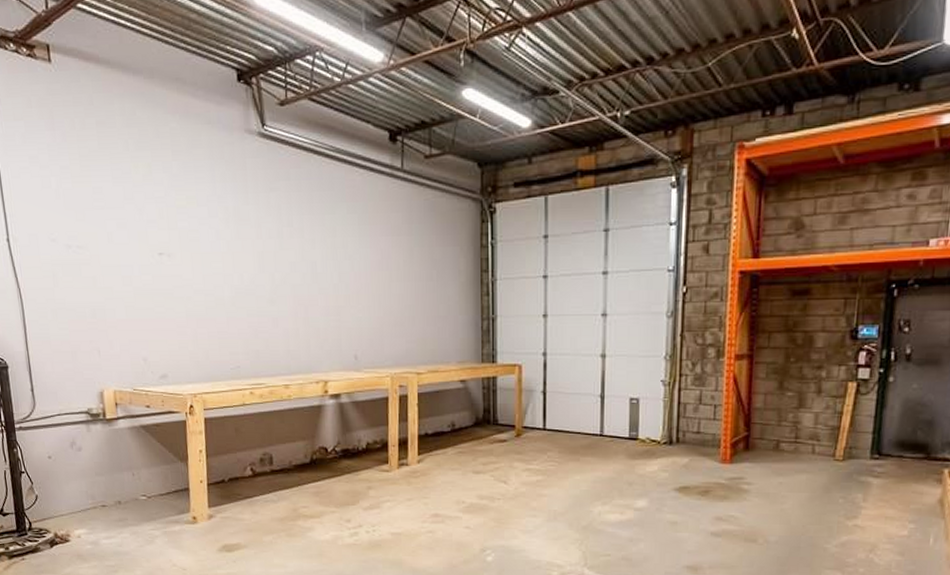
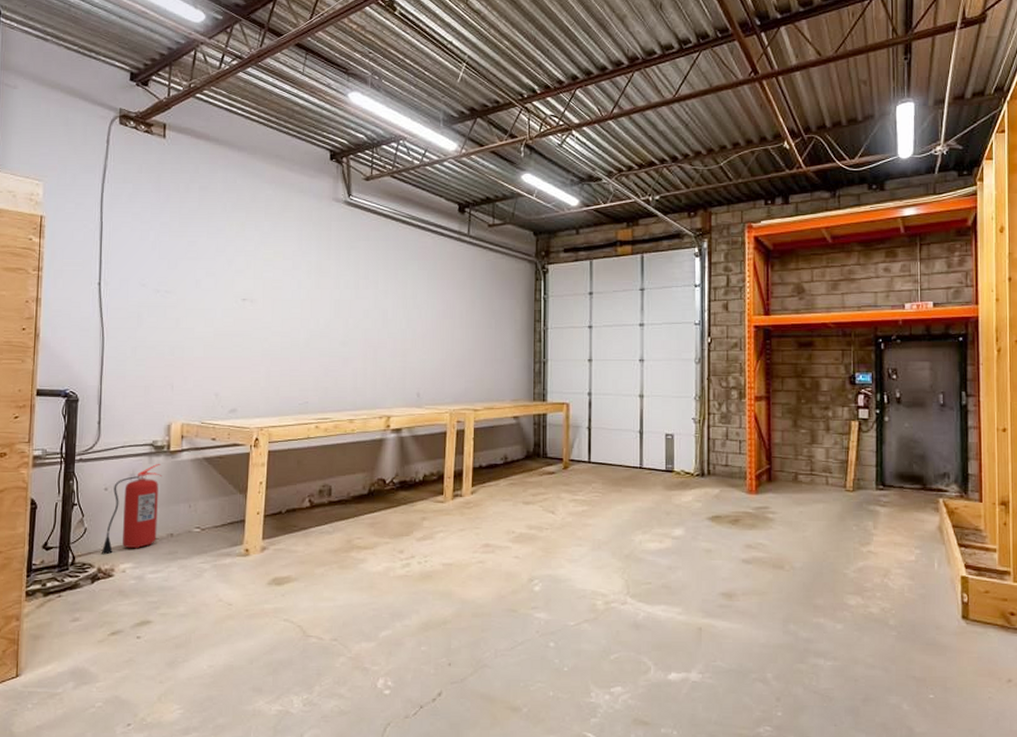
fire extinguisher: none [54,432,106,521] -> present [101,464,162,555]

